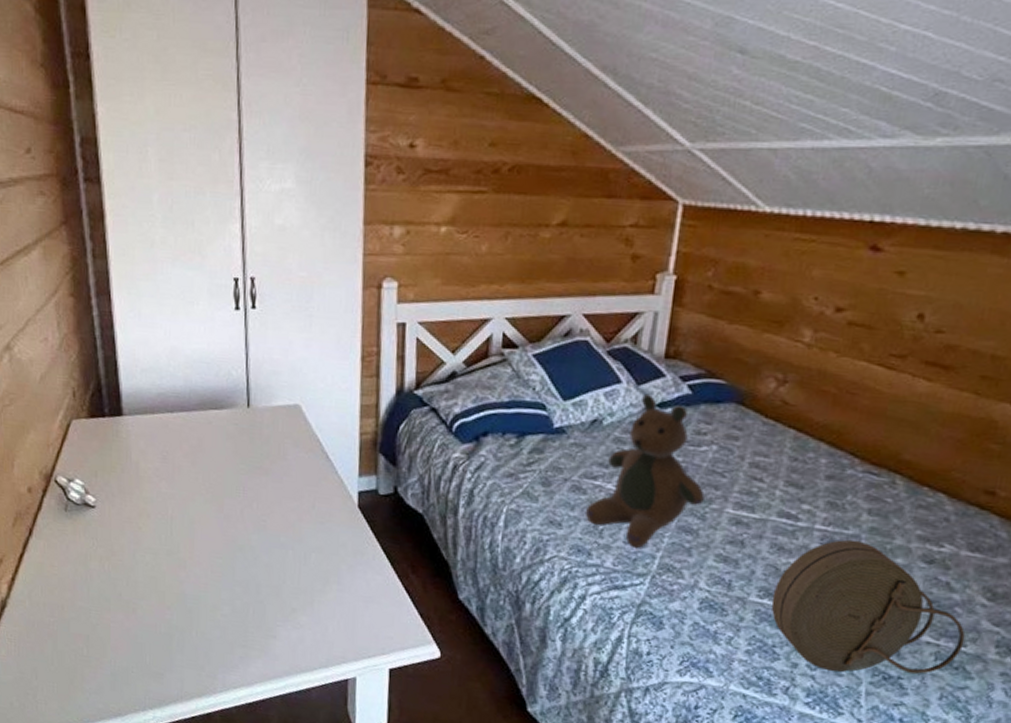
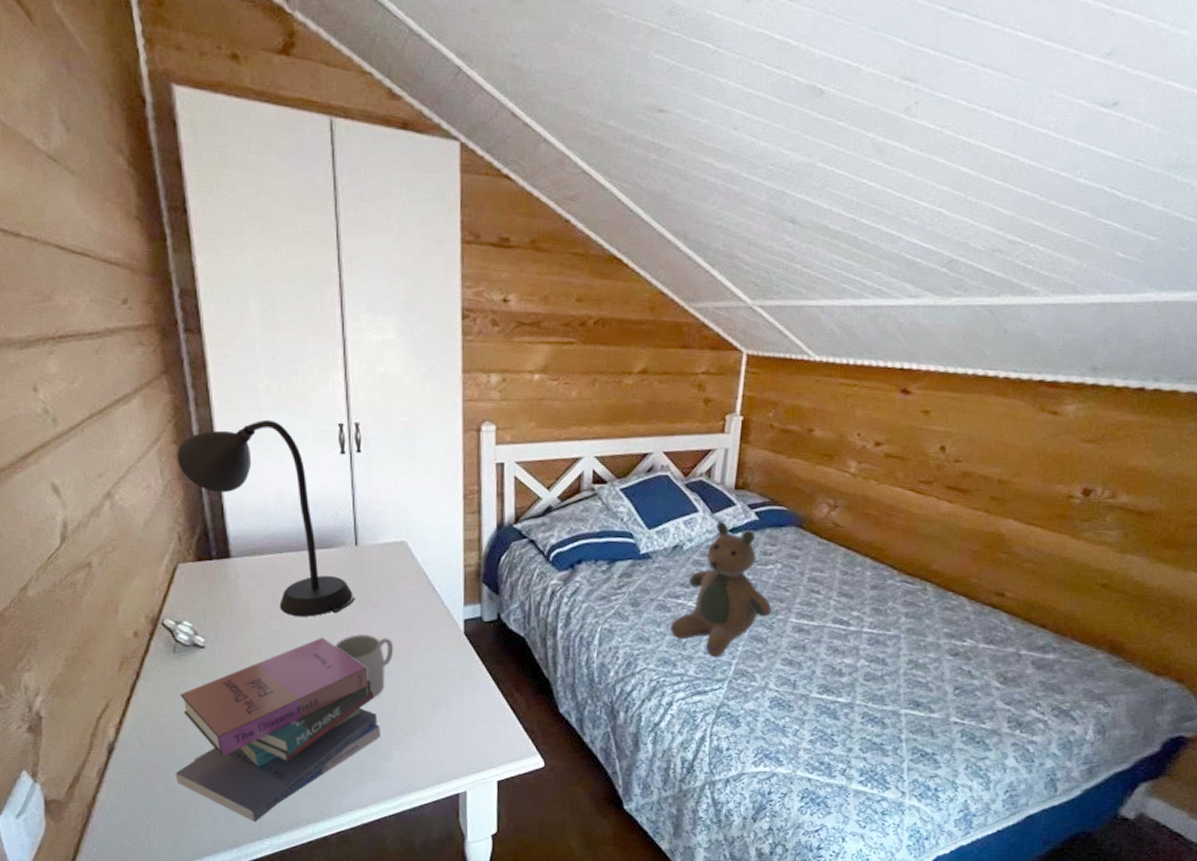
books: none [63,503,268,693] -> present [175,638,380,823]
desk lamp: none [74,272,246,481] -> present [177,419,355,617]
mug: none [224,501,284,570] -> present [335,634,394,698]
handbag: present [771,539,966,675] -> none [829,639,984,753]

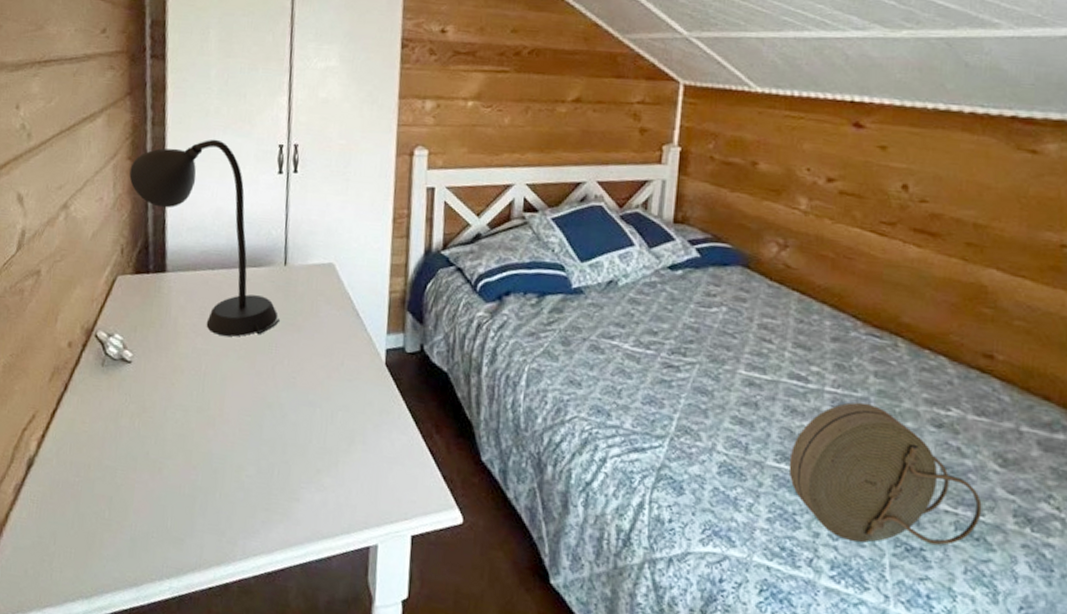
books: present [175,638,380,823] -> none [86,359,293,560]
mug: present [335,634,394,698] -> none [255,358,314,429]
teddy bear: present [669,522,772,657] -> none [603,257,717,409]
handbag: none [829,639,984,753] -> present [788,402,982,546]

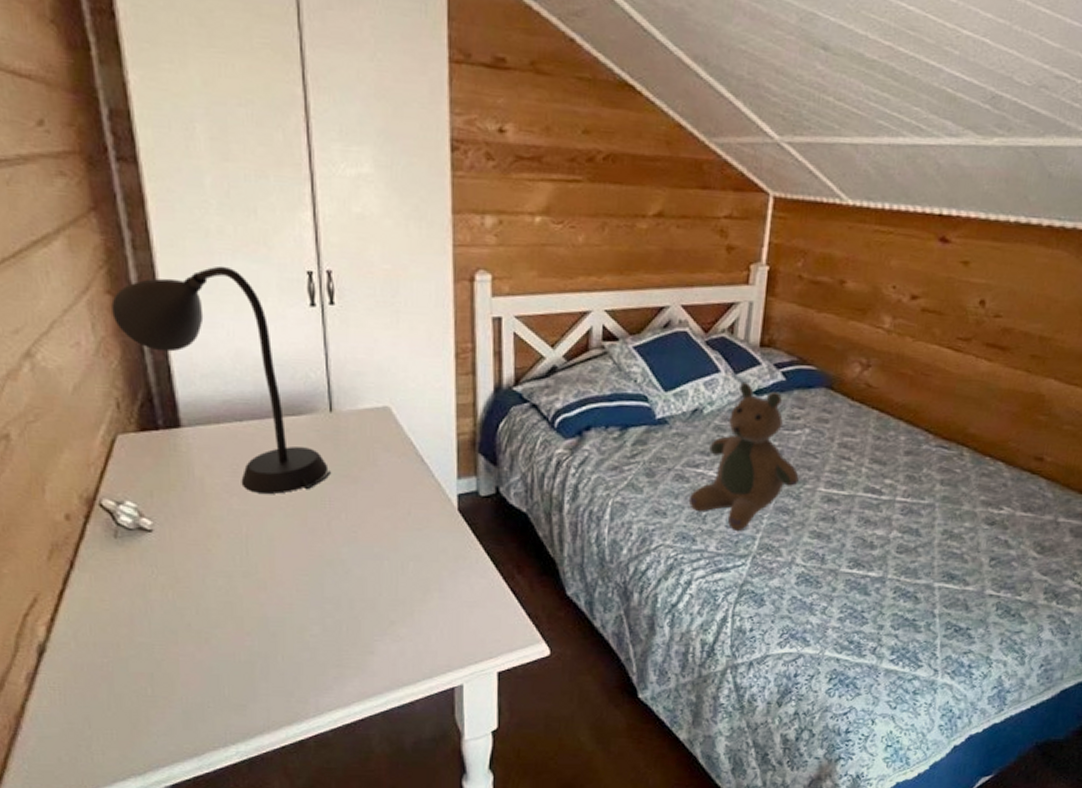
teddy bear: none [603,257,717,409] -> present [688,383,799,531]
handbag: present [788,402,982,546] -> none [859,508,1021,629]

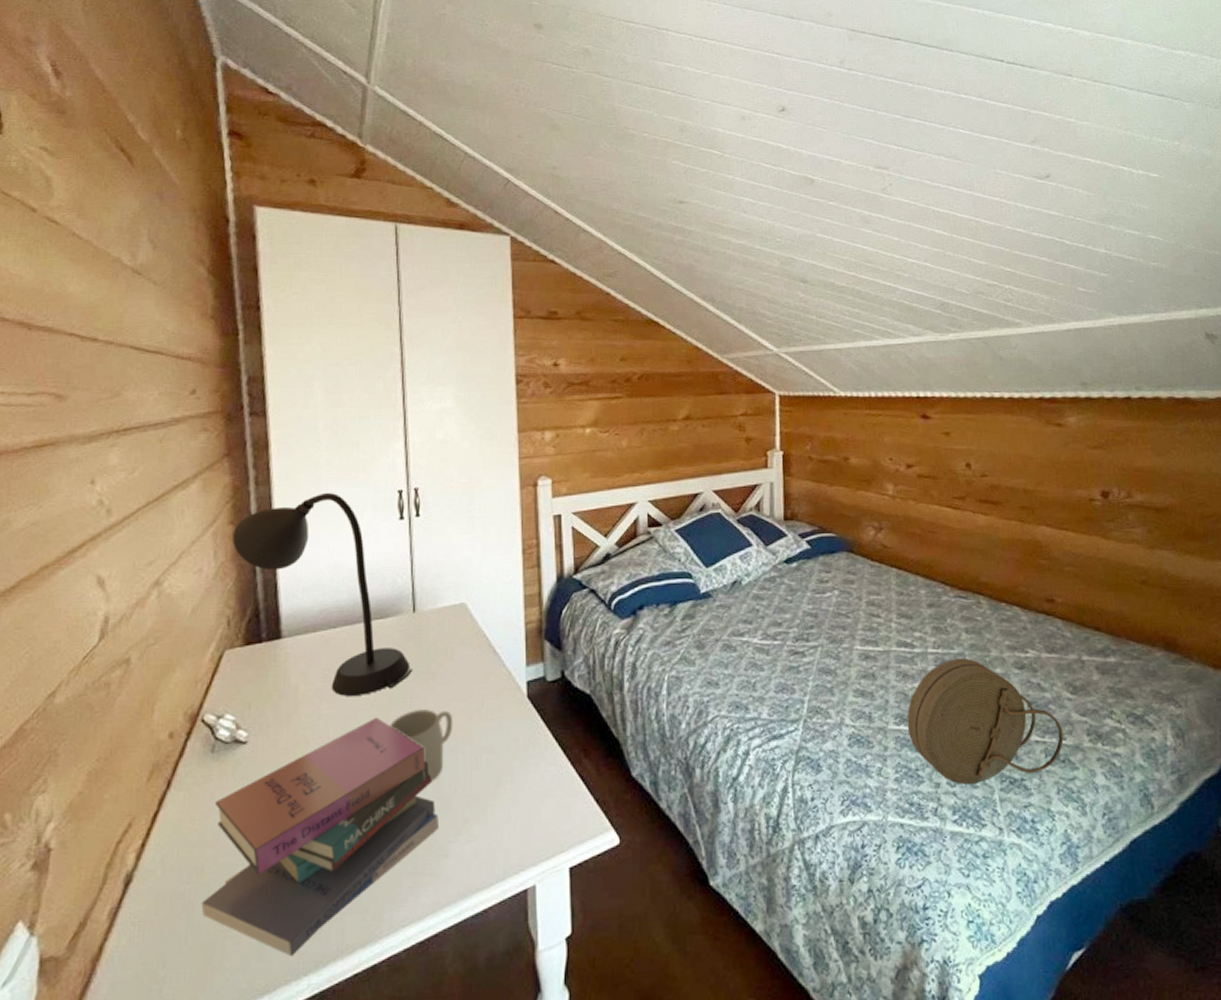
books: none [120,518,363,728] -> present [201,718,438,957]
mug: none [308,513,377,584] -> present [390,709,453,782]
teddy bear: present [688,383,799,531] -> none [737,554,836,695]
handbag: none [859,508,1021,629] -> present [906,657,1064,784]

